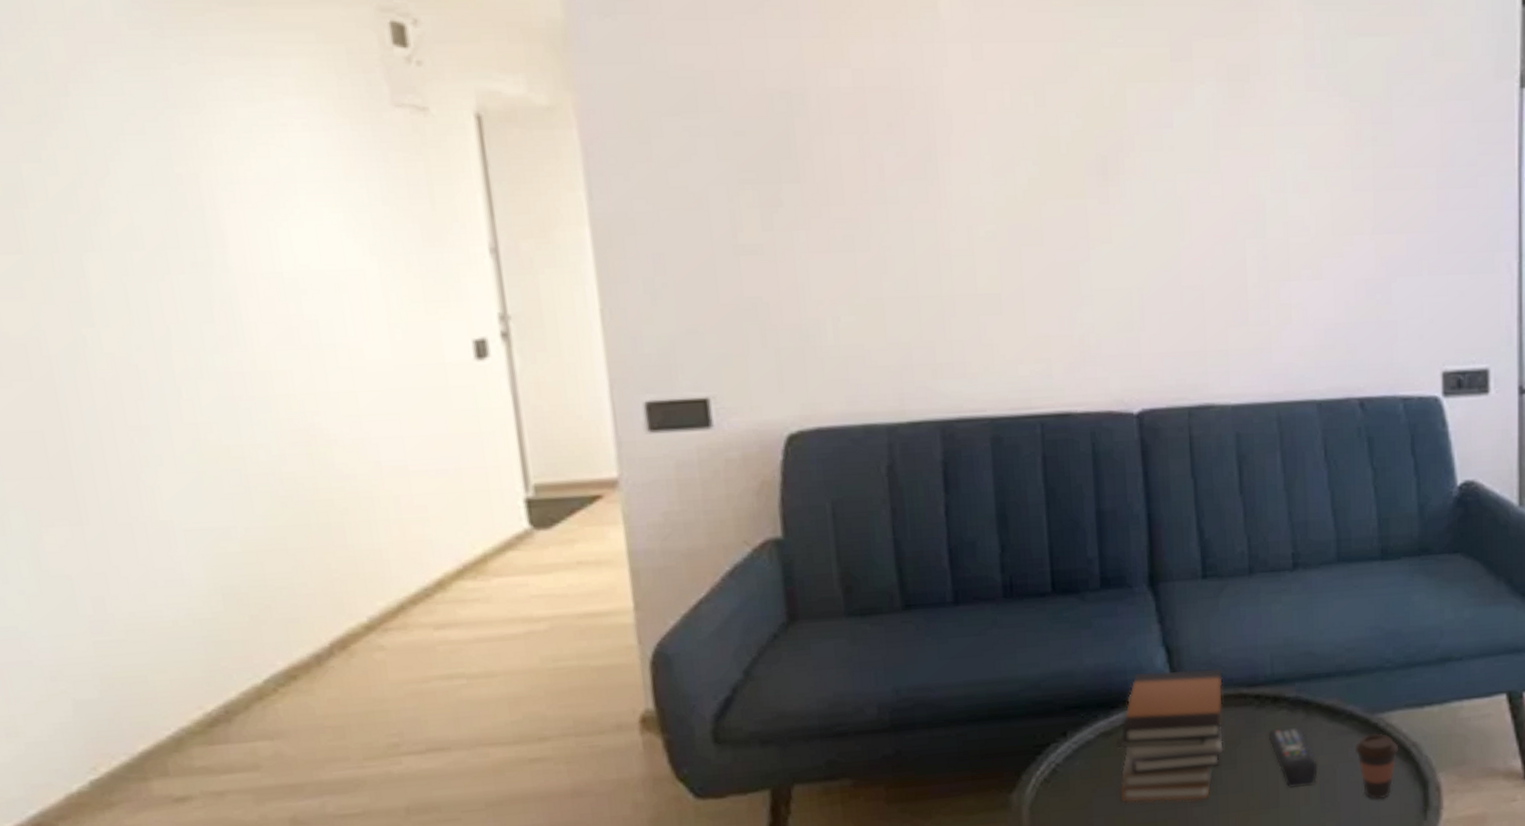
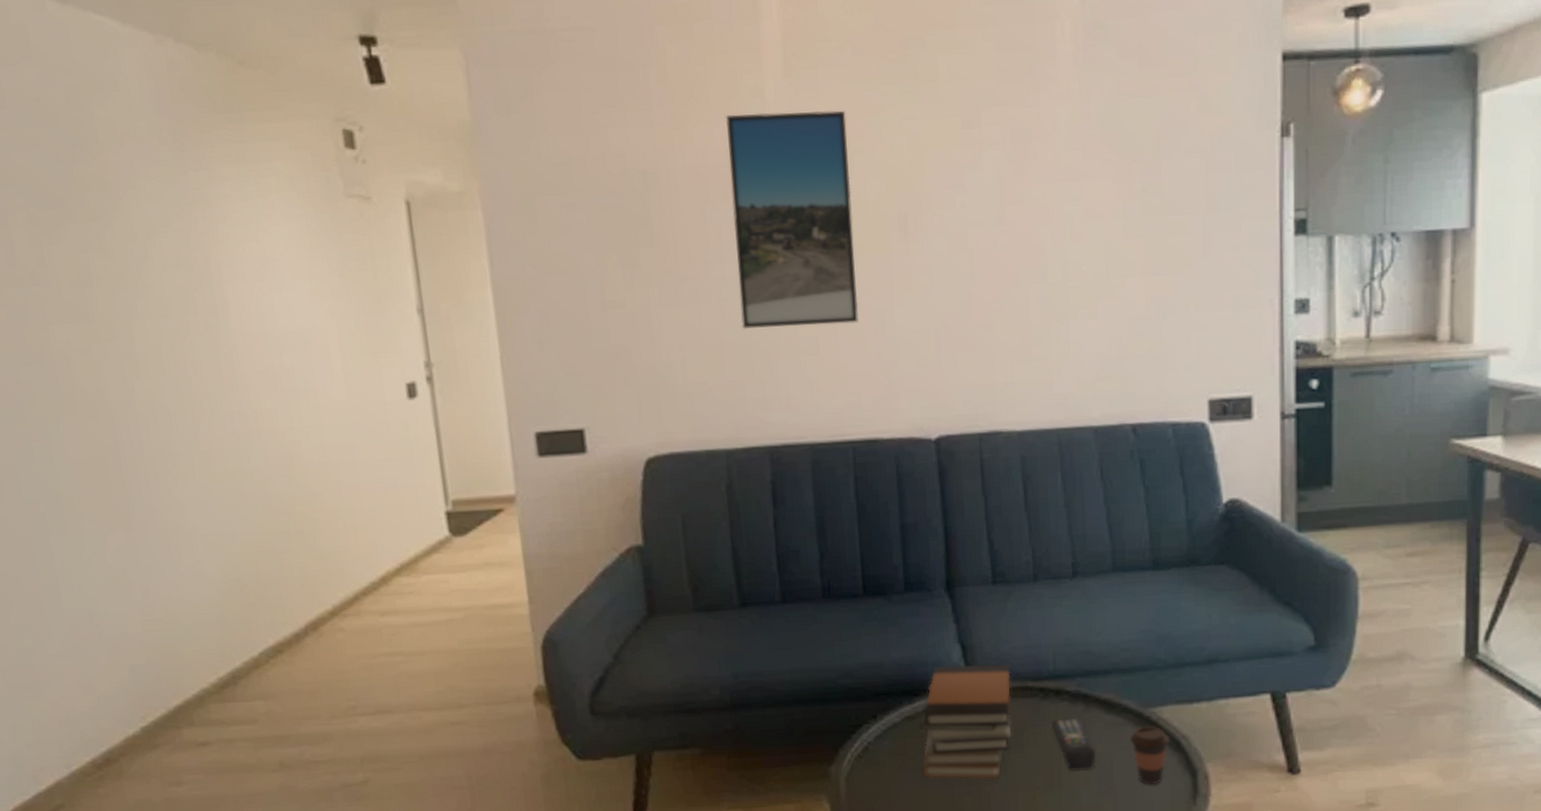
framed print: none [889,30,1049,283] -> present [725,110,859,330]

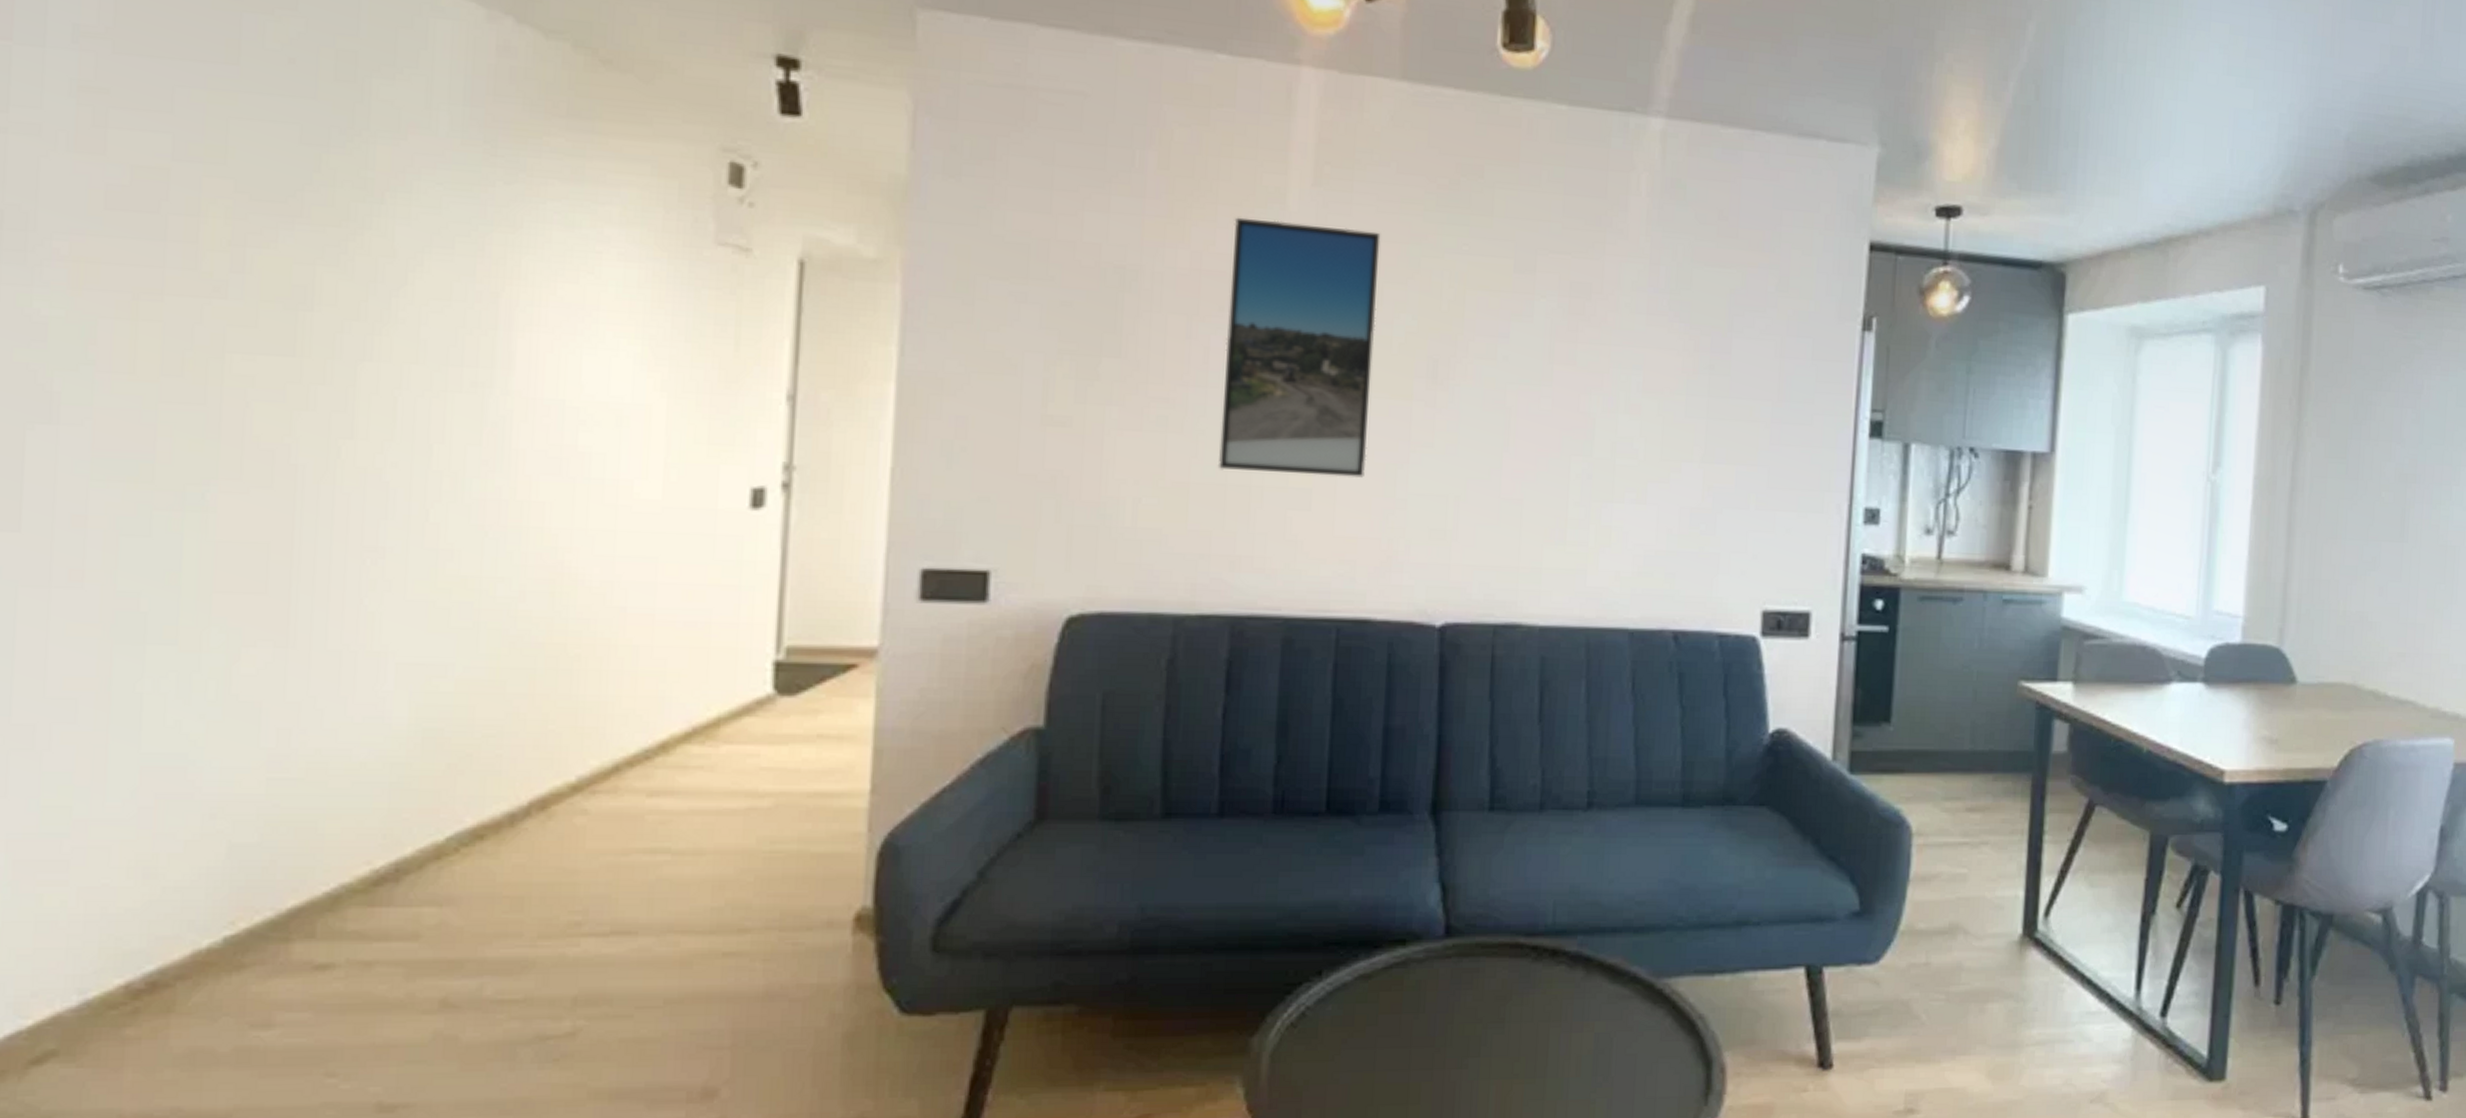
book stack: present [919,663,1012,779] -> none [1373,910,1499,1062]
remote control: present [1051,717,1096,771] -> none [1542,986,1593,1056]
coffee cup: present [1129,725,1170,785] -> none [1635,1001,1684,1078]

